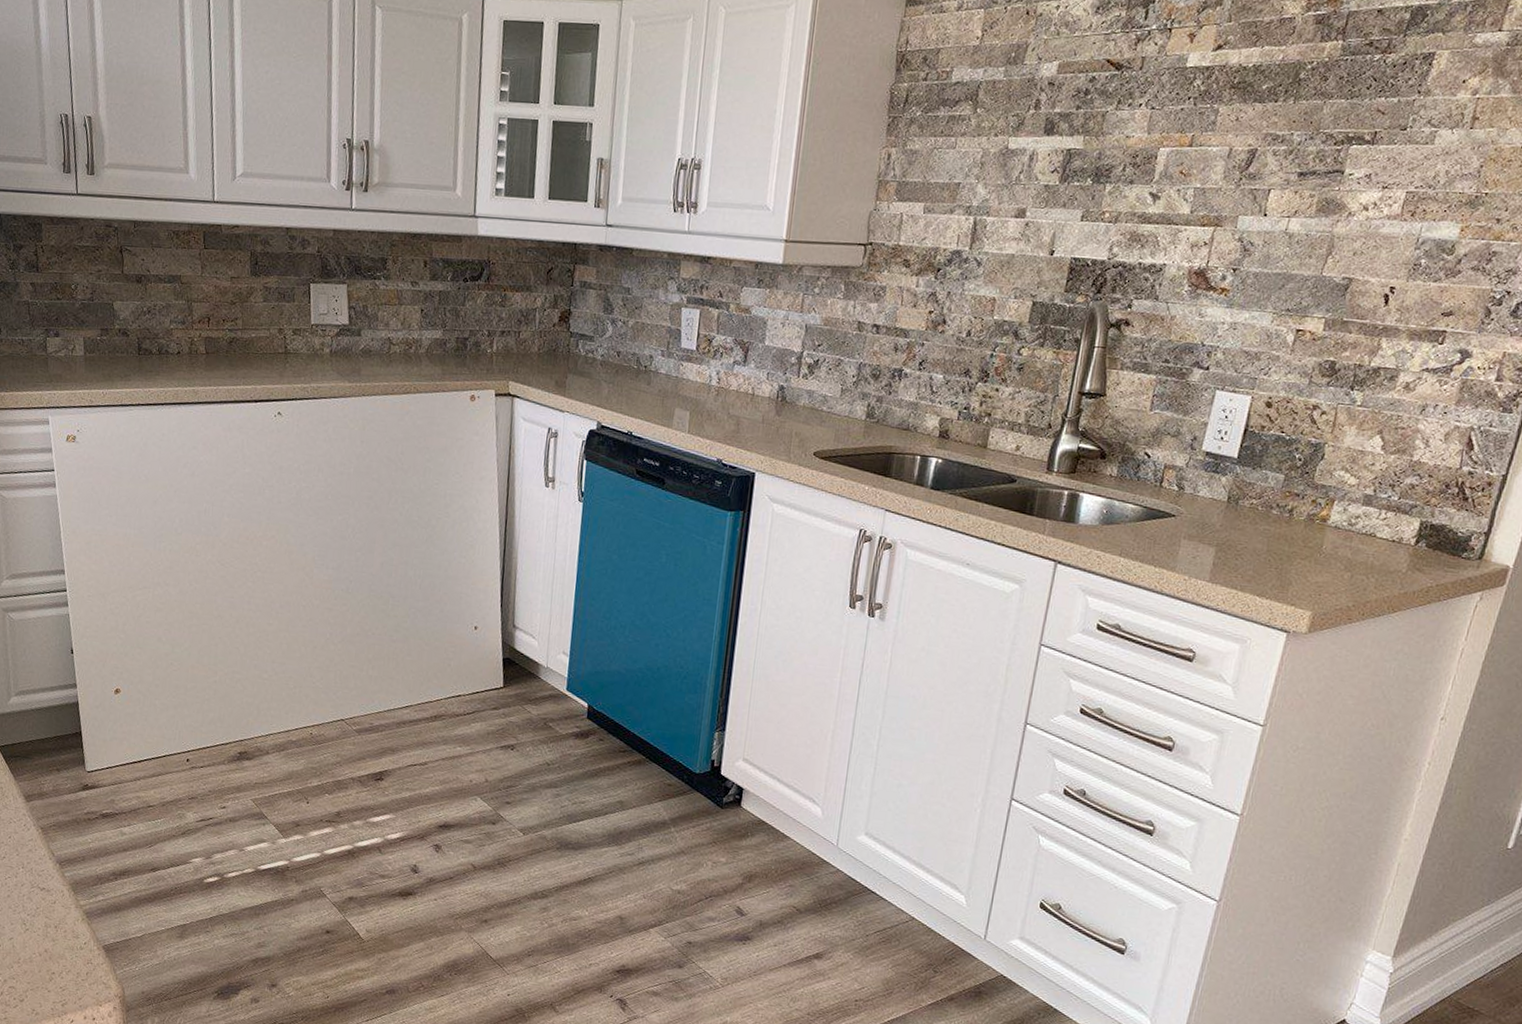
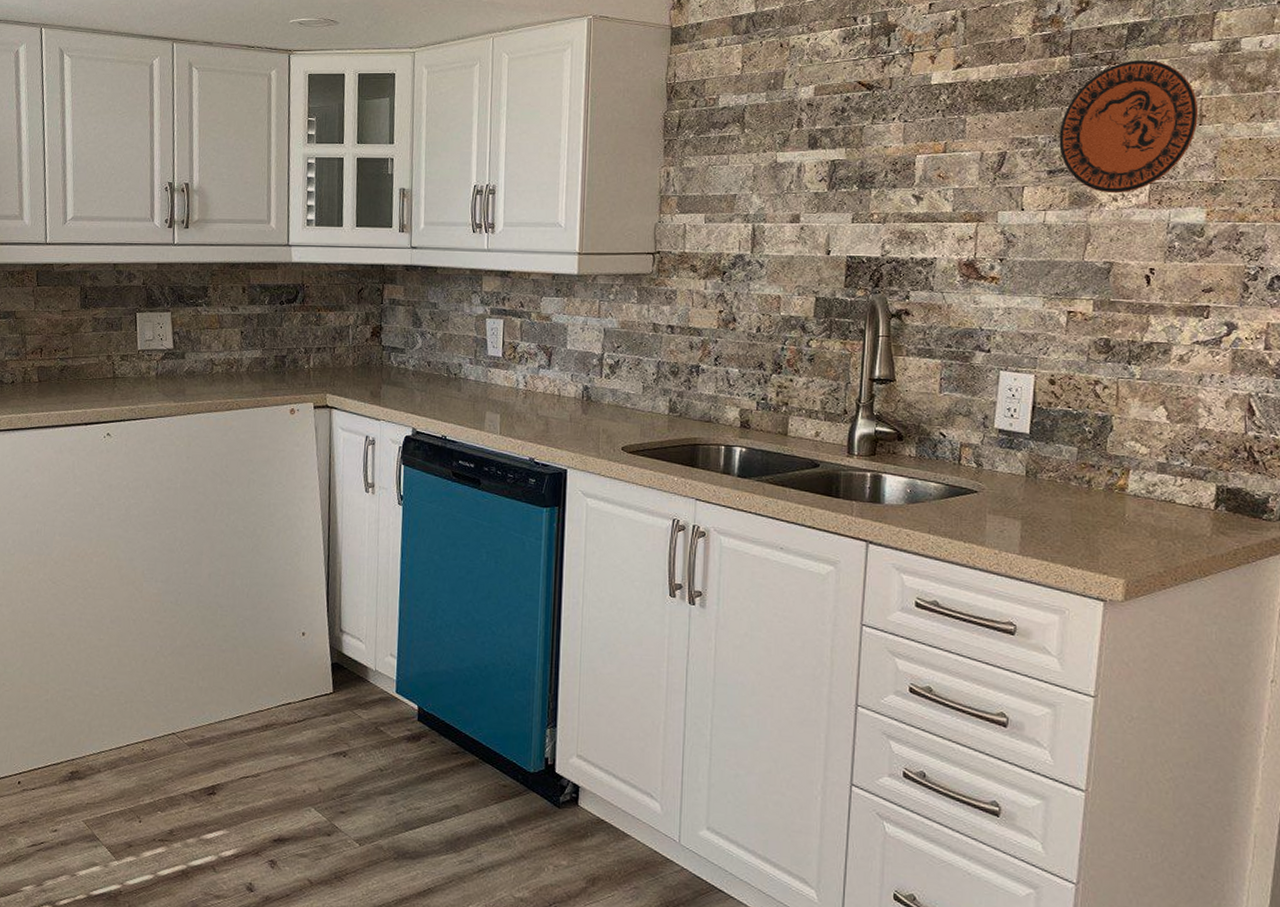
decorative plate: none [1315,50,1473,202] -> present [1059,60,1199,194]

